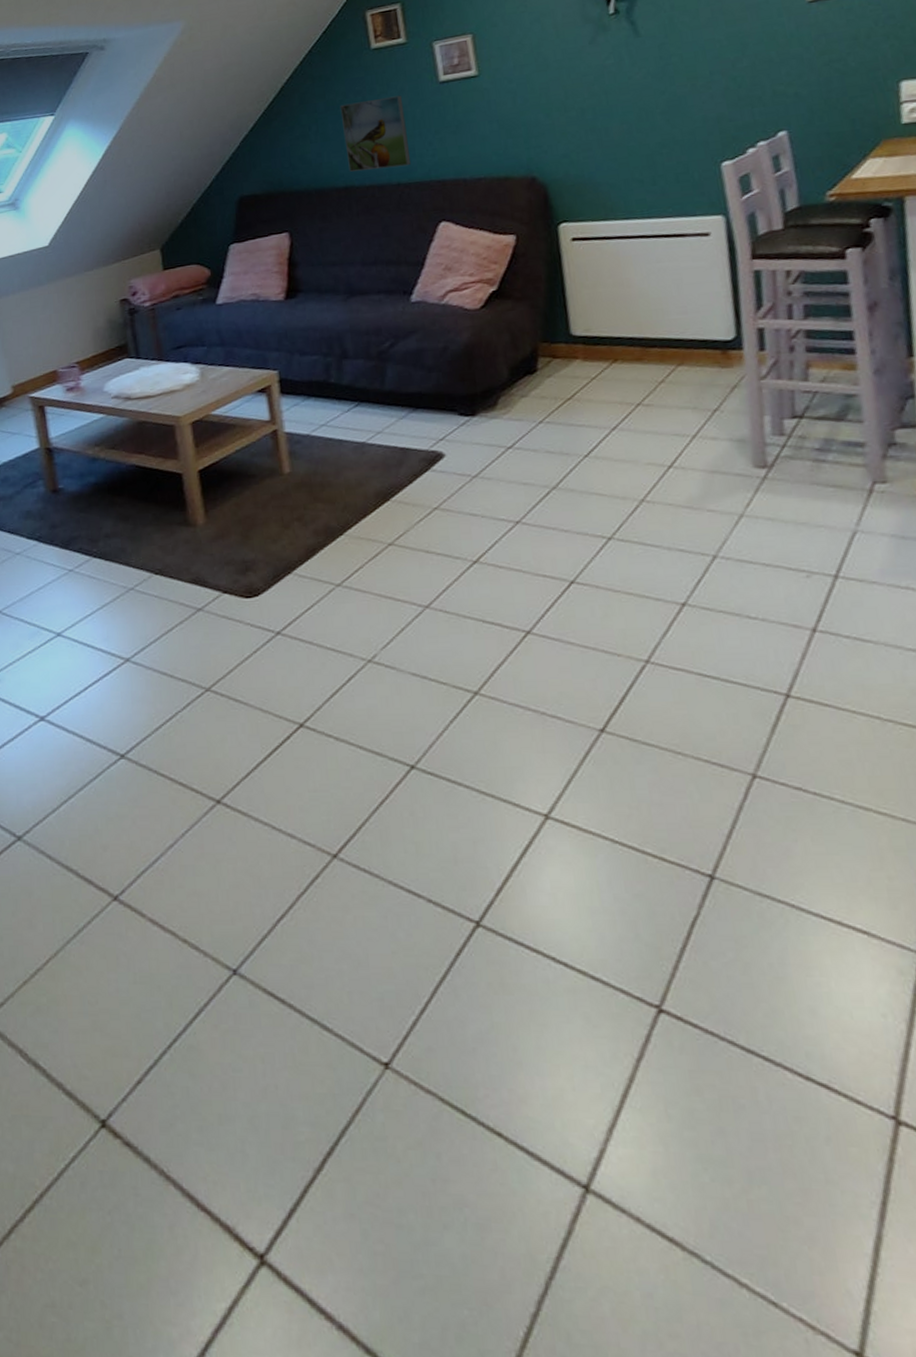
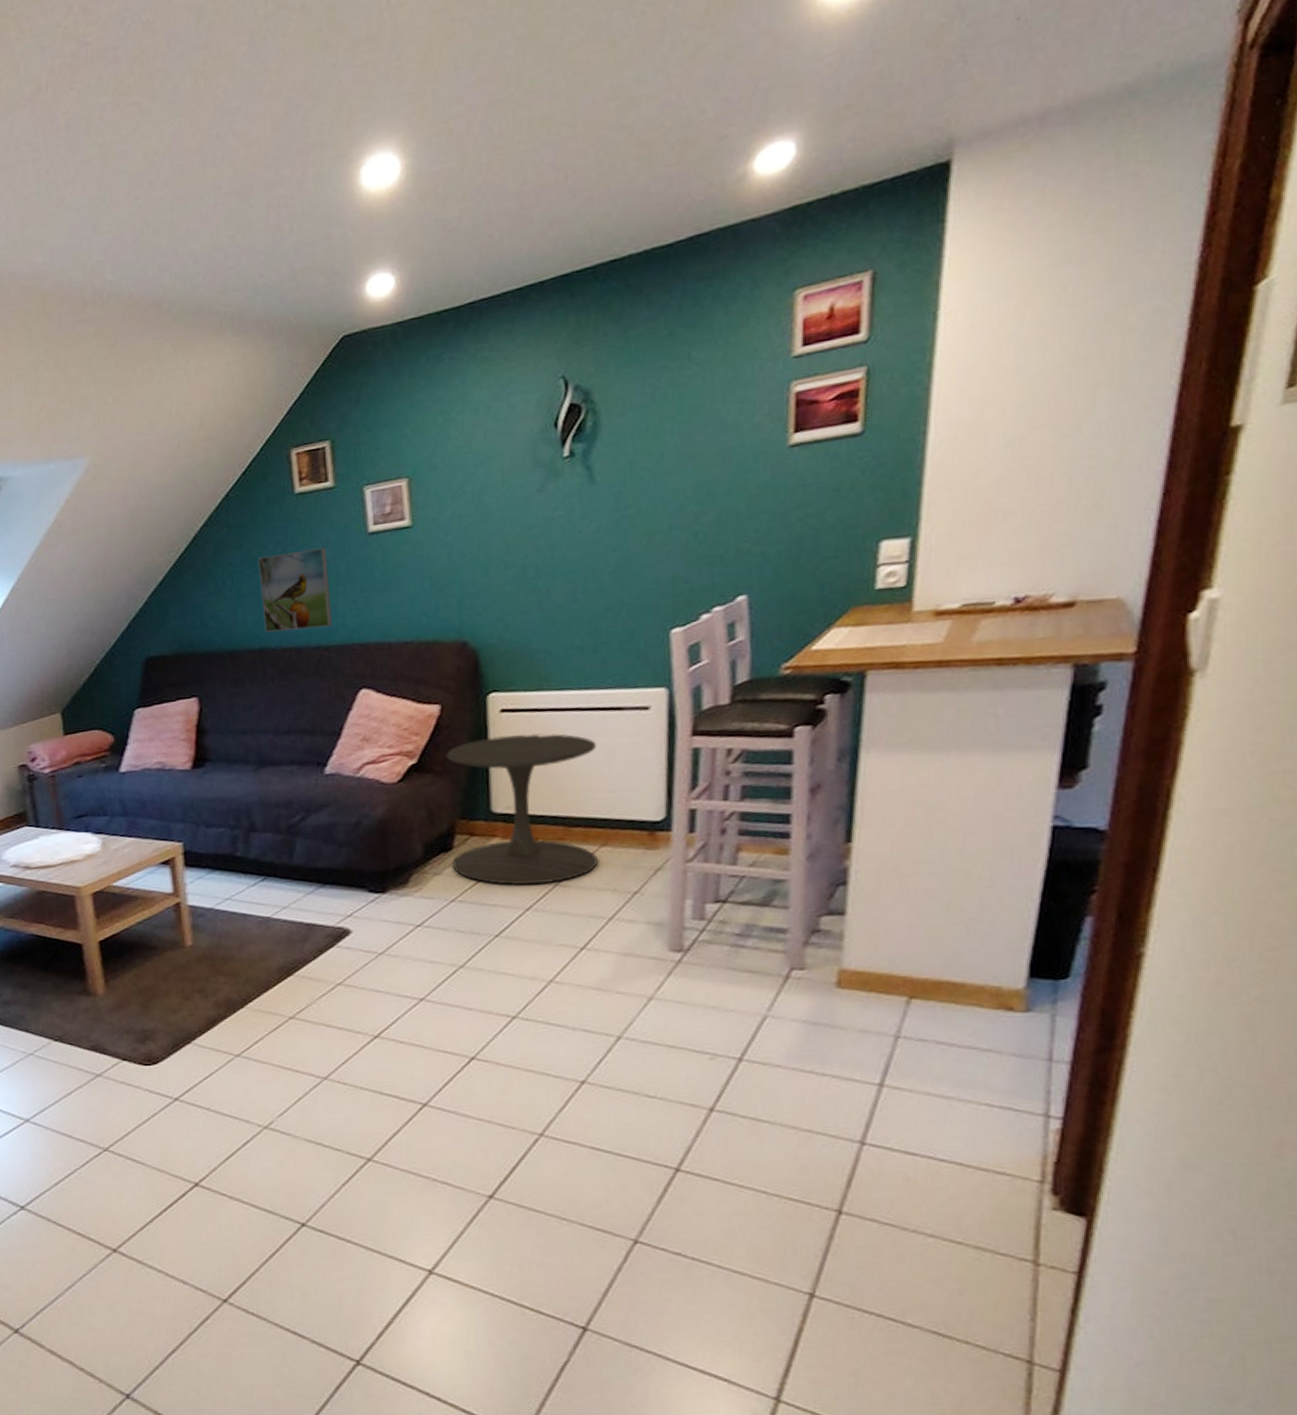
side table: none [524,259,676,406] -> present [446,733,598,885]

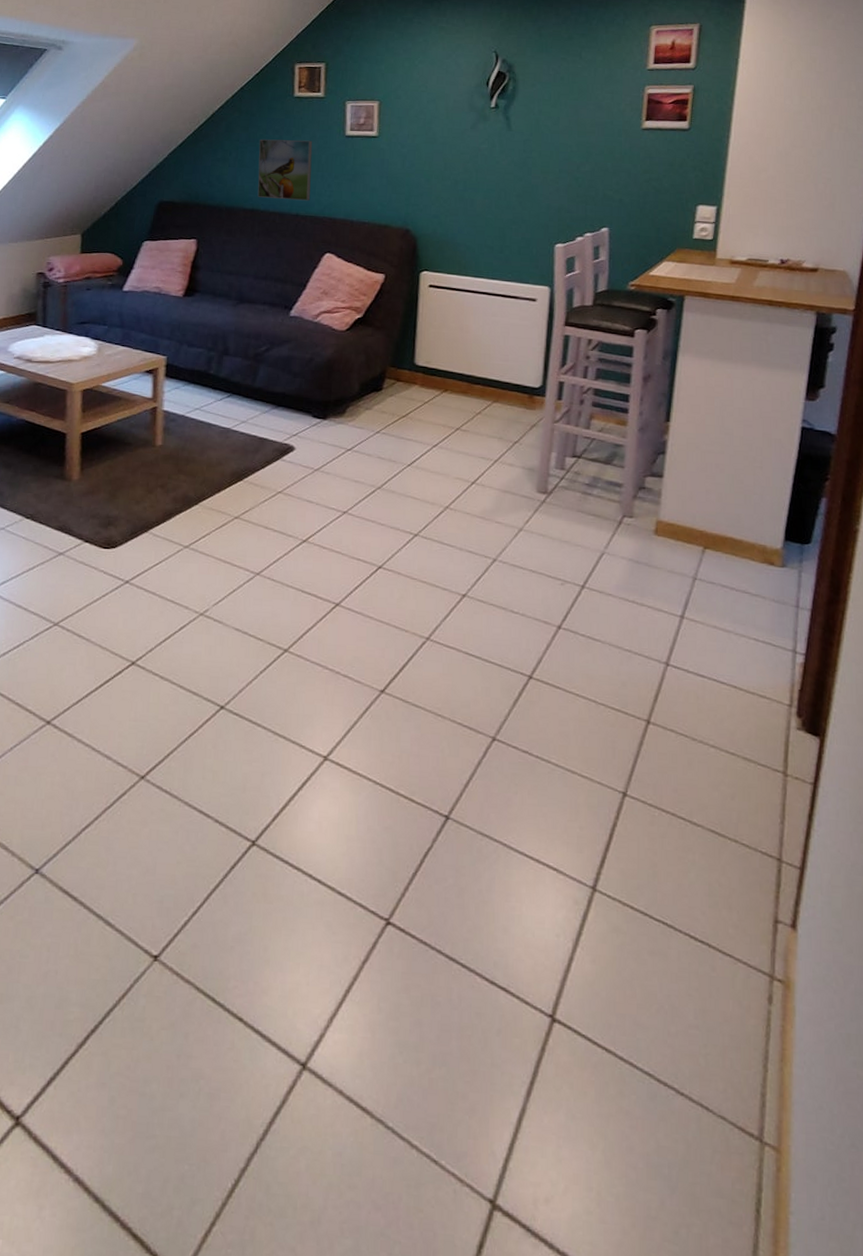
side table: present [446,733,598,885] -> none [381,305,496,427]

